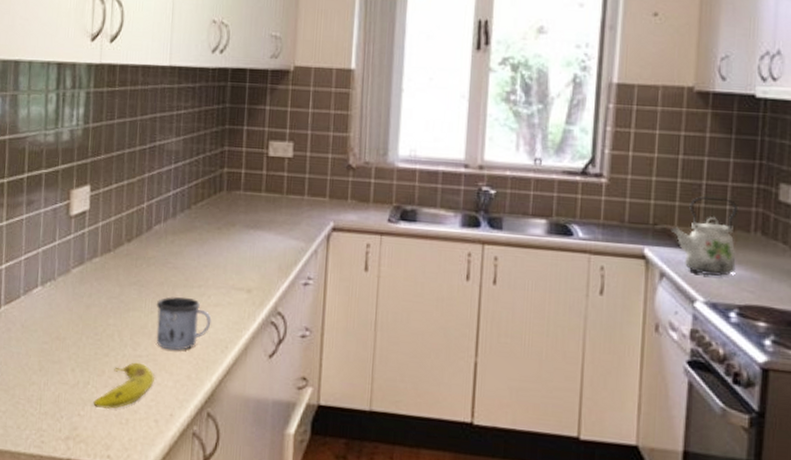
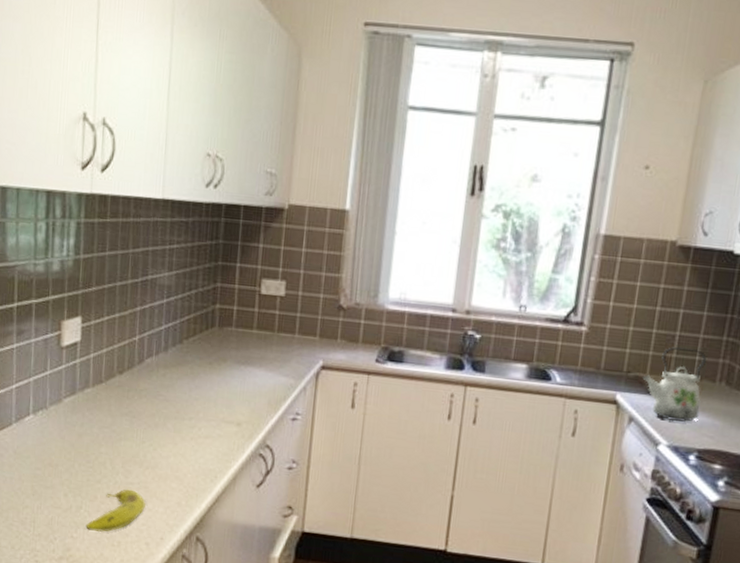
mug: present [156,296,212,351] -> none [147,427,202,479]

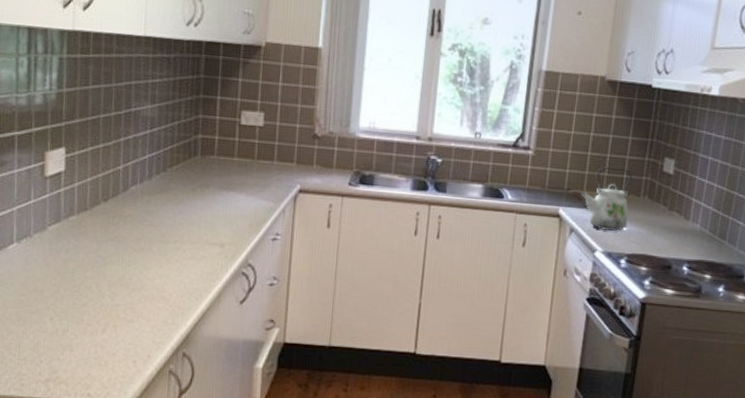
fruit: present [86,489,146,532] -> none [72,310,132,353]

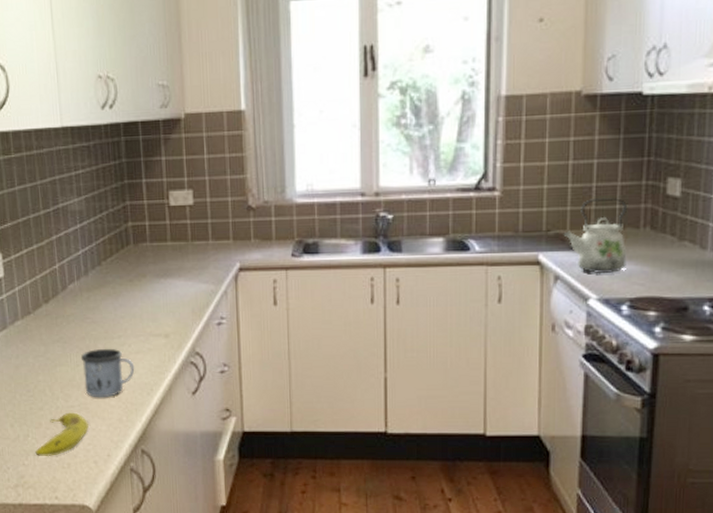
fruit: none [72,310,132,353] -> present [35,412,89,456]
mug: none [133,251,187,300] -> present [80,348,135,398]

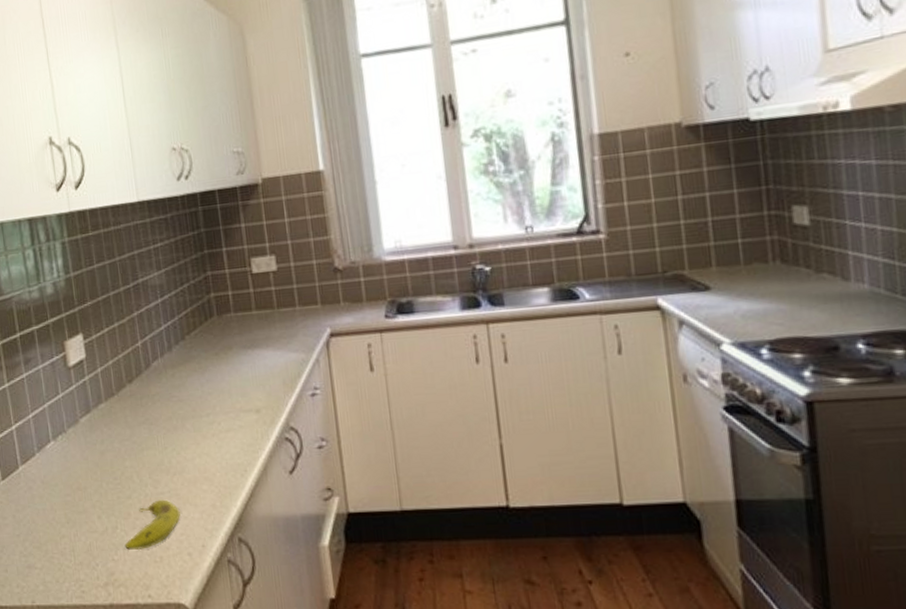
mug: present [80,348,135,398] -> none [168,427,226,483]
kettle: present [563,198,627,274] -> none [682,231,759,316]

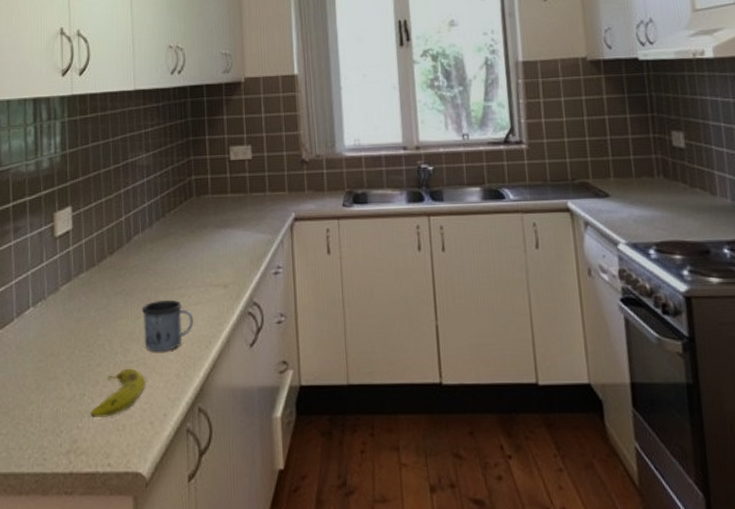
mug: none [168,427,226,483] -> present [141,299,194,352]

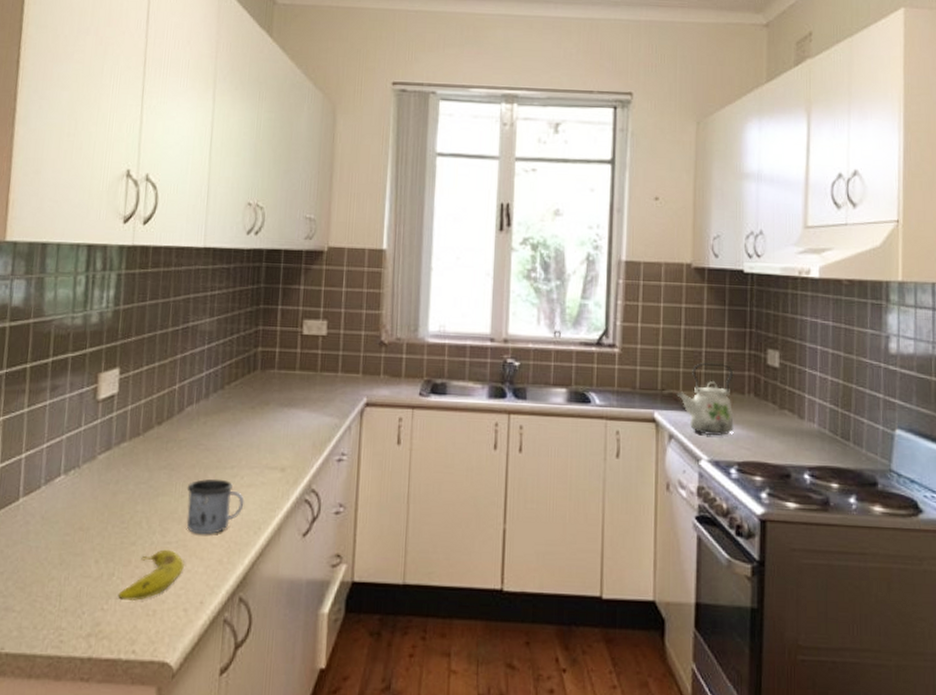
kettle: none [587,149,648,220] -> present [676,363,734,436]

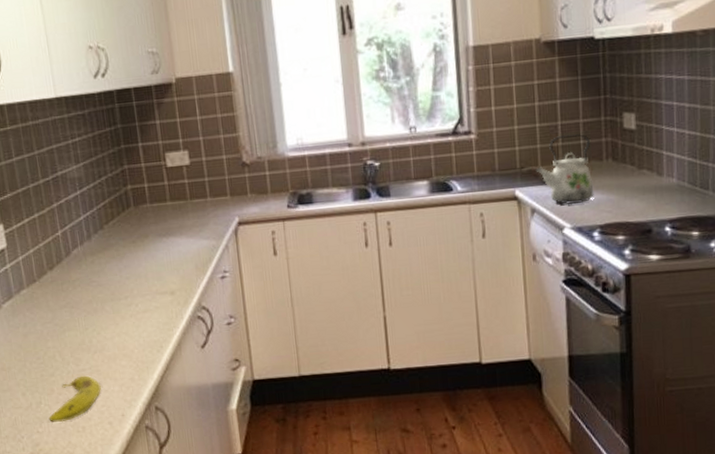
mug: present [186,478,244,535] -> none [88,309,143,360]

